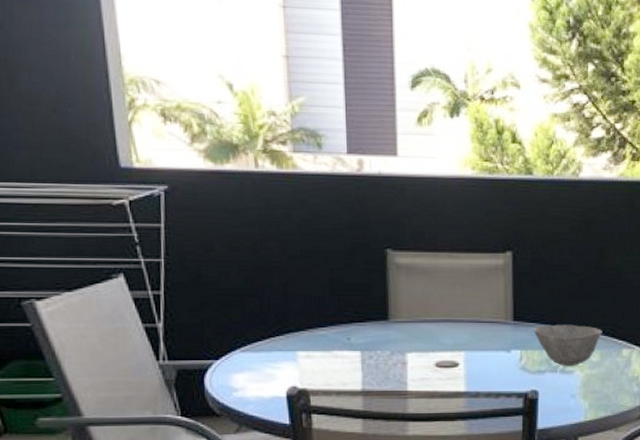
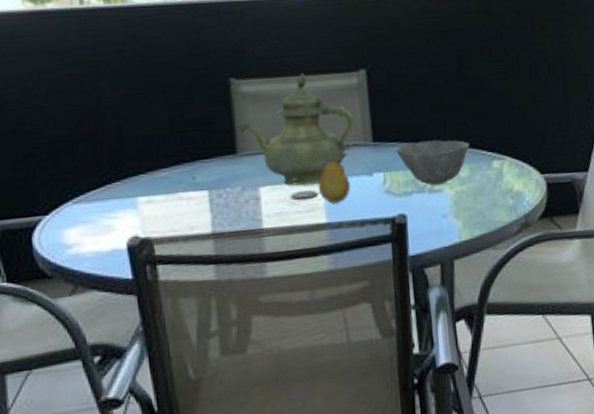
teapot: none [390,251,498,354] -> present [236,73,355,186]
fruit: none [460,329,490,375] -> present [318,153,351,204]

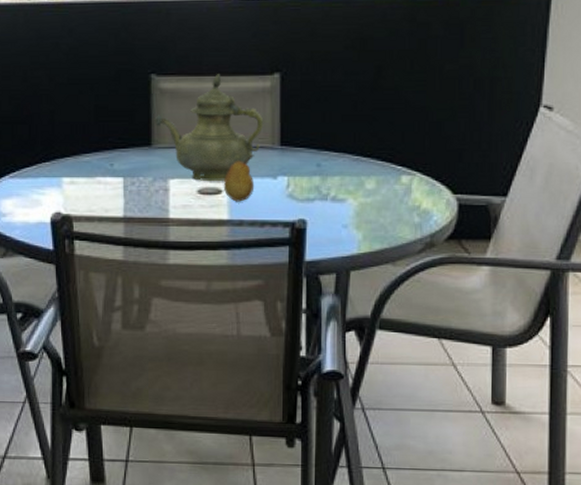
bowl: present [395,140,470,185] -> none [302,149,379,195]

